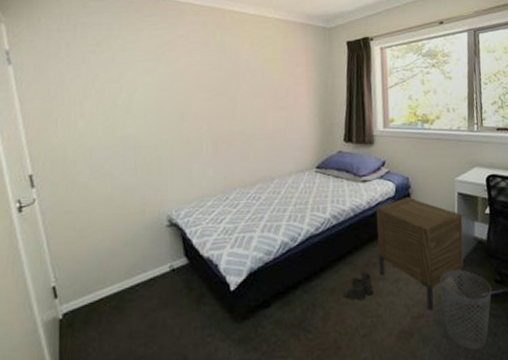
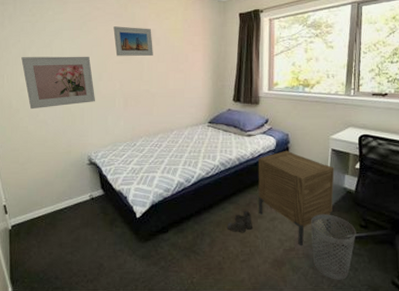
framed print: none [81,92,177,160] -> present [21,56,95,110]
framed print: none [199,57,248,92] -> present [113,26,153,57]

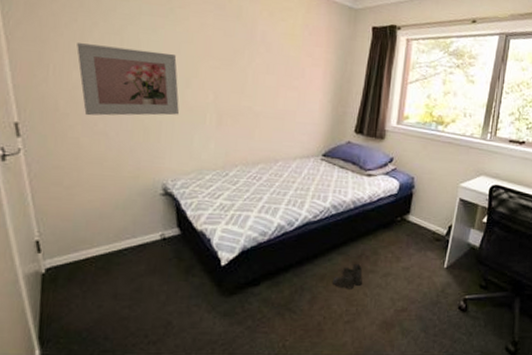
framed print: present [113,26,153,57] -> none [211,20,262,66]
nightstand: present [258,150,335,246] -> none [371,196,460,307]
wastebasket: present [311,214,356,280] -> none [426,271,475,345]

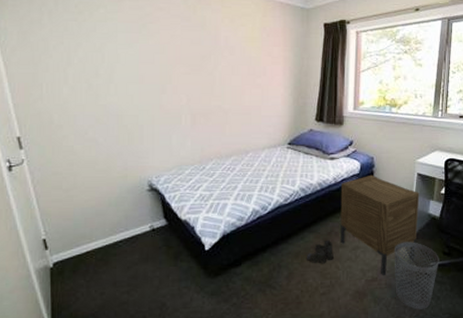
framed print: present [77,43,179,116] -> none [65,63,157,126]
nightstand: none [371,196,460,307] -> present [340,174,420,276]
wastebasket: none [426,271,475,345] -> present [395,242,439,310]

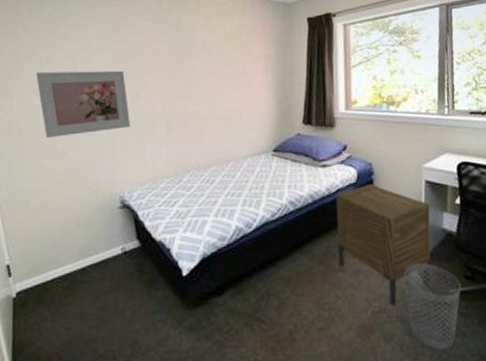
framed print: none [65,63,157,126] -> present [36,70,130,139]
boots: present [306,239,333,264] -> none [299,262,332,292]

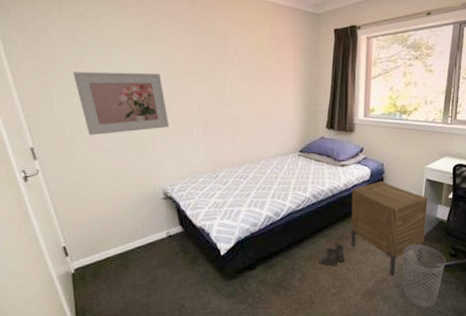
boots: none [299,262,332,292] -> present [318,243,344,267]

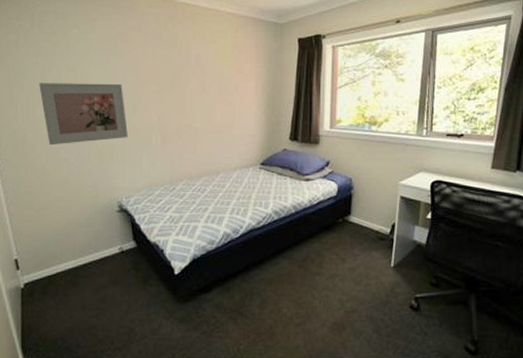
boots: present [318,243,344,267] -> none [279,266,309,292]
nightstand: present [351,180,428,277] -> none [316,197,403,308]
wastebasket: present [403,244,446,307] -> none [376,271,426,346]

